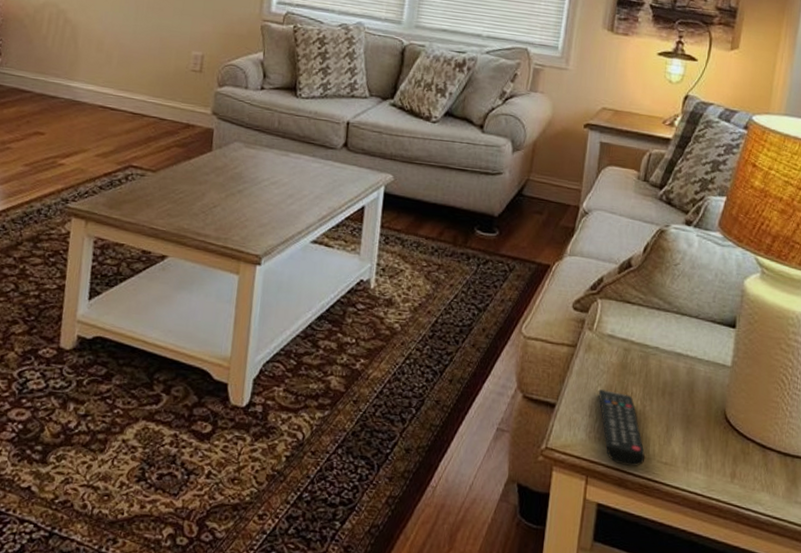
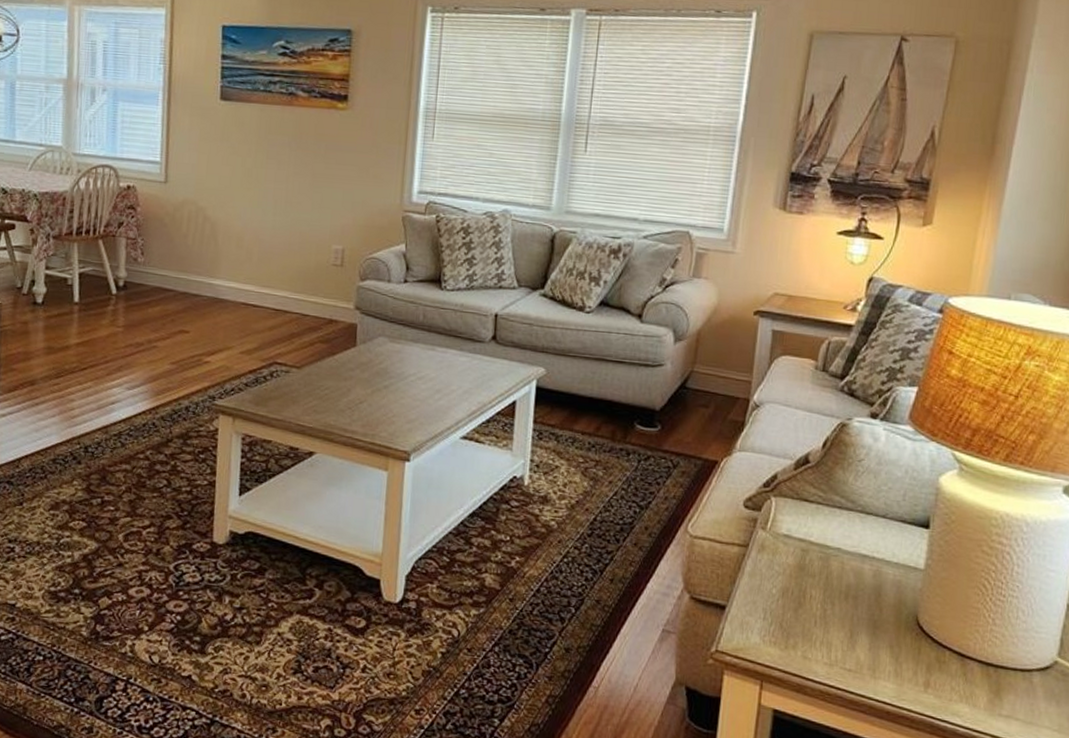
remote control: present [598,389,646,467] -> none [773,592,827,673]

